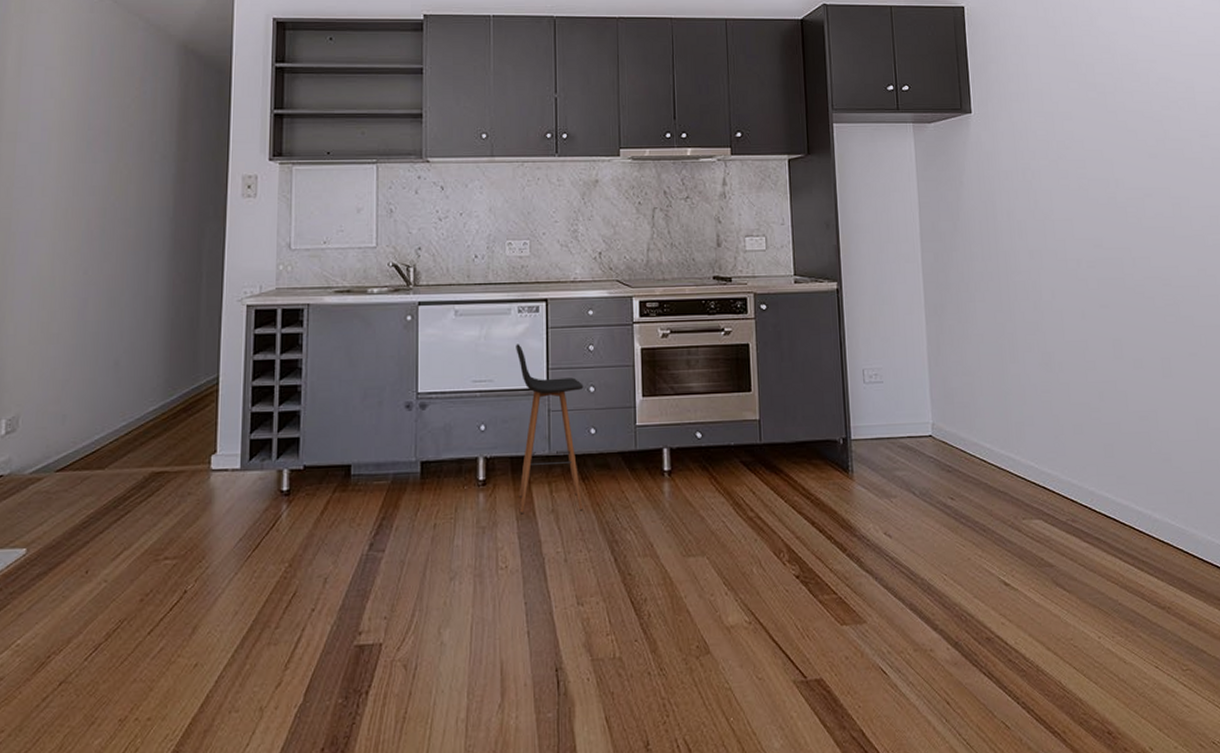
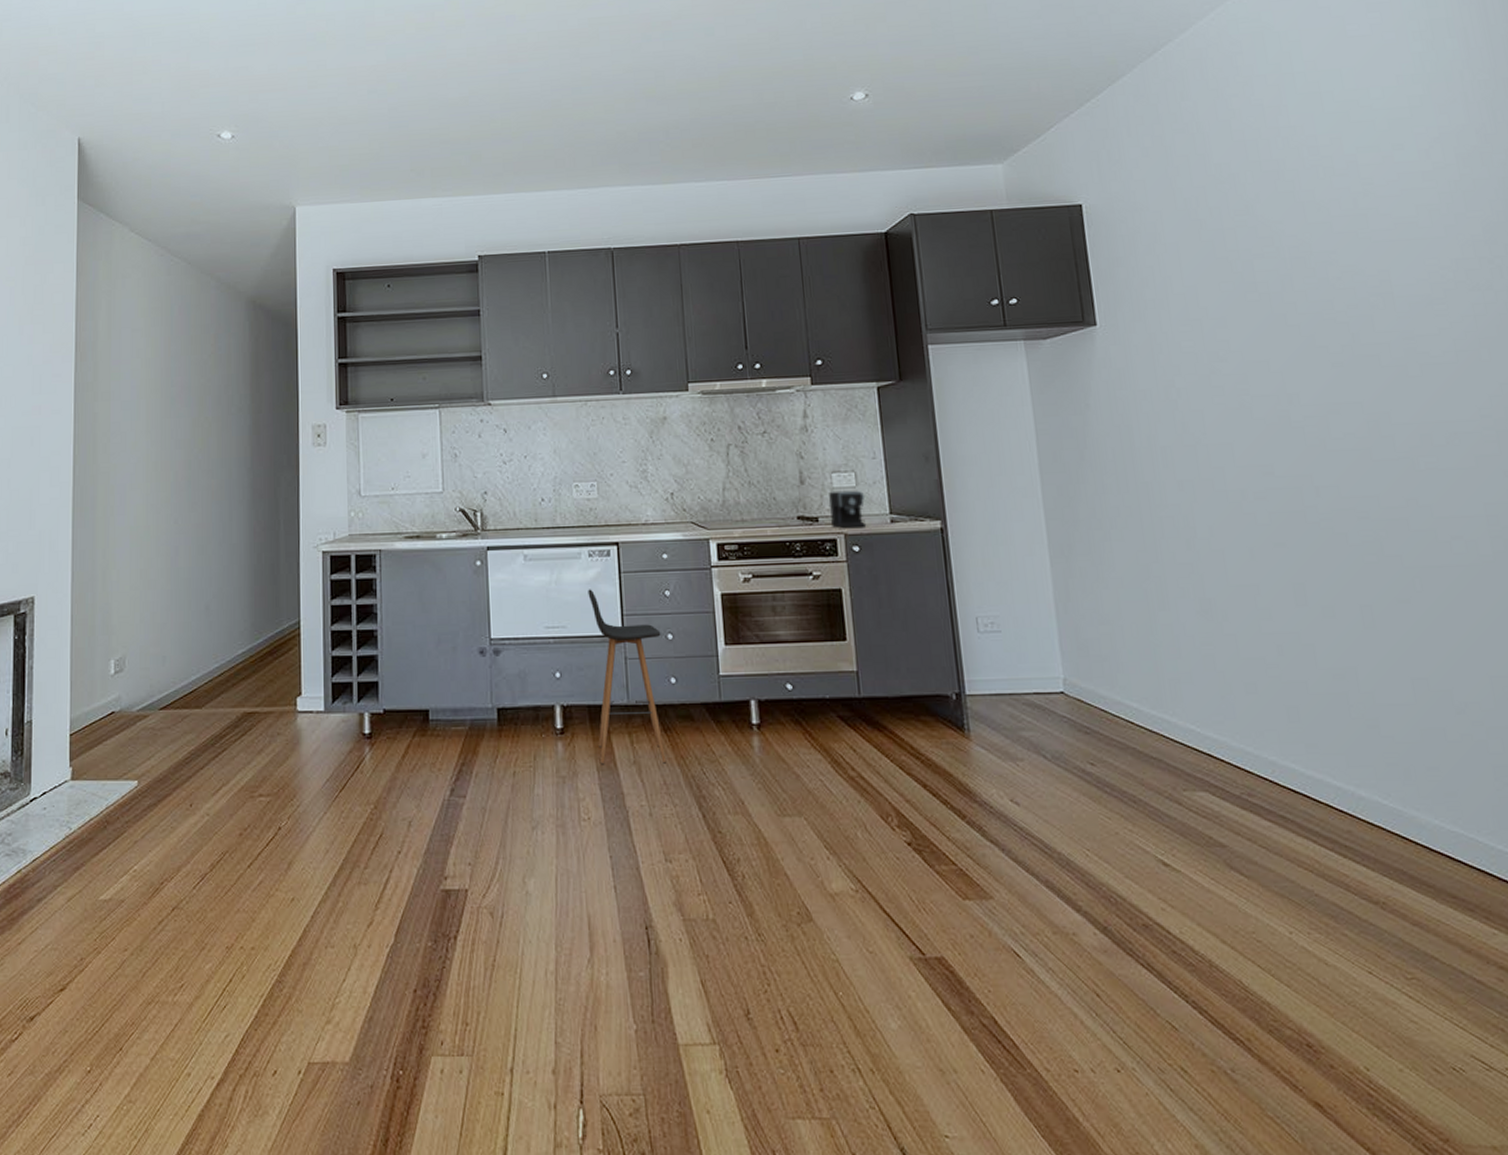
coffee maker: none [742,253,799,289] -> present [829,490,896,529]

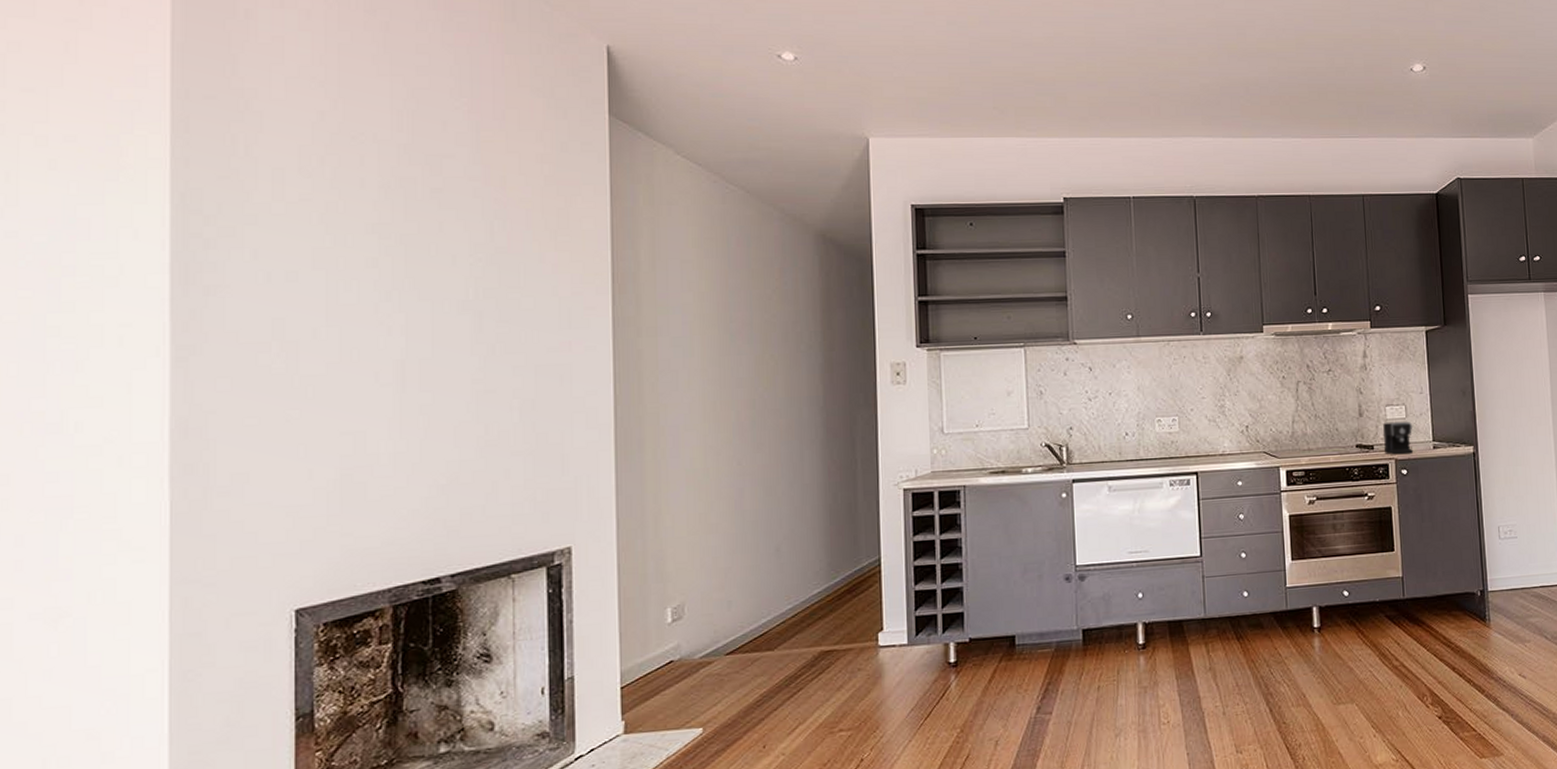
bar stool: present [588,589,667,765] -> none [1169,515,1239,674]

